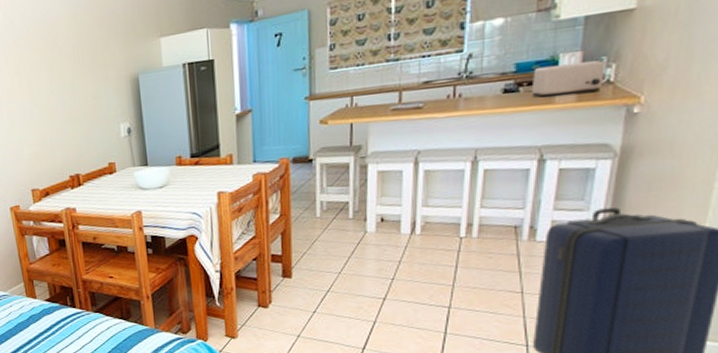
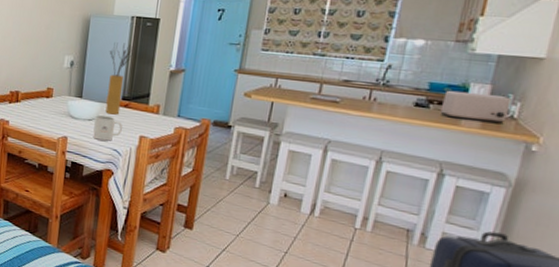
vase: none [166,93,195,177] -> present [105,42,137,115]
mug: none [166,178,198,207] -> present [93,115,123,141]

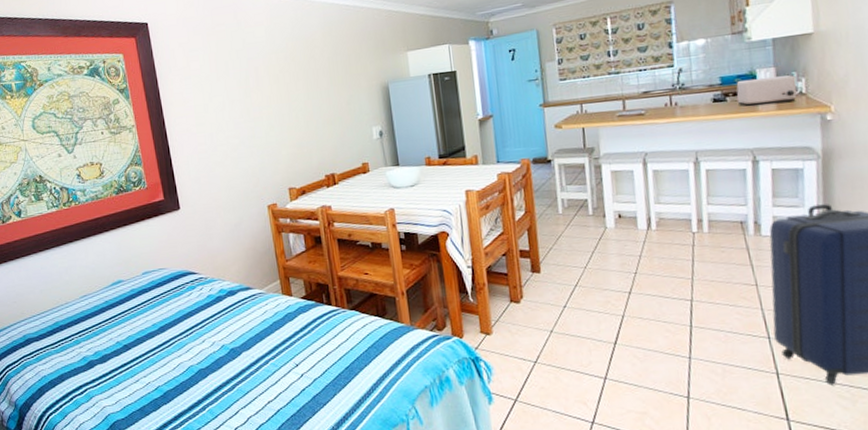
mug: present [93,115,123,141] -> none [417,178,448,204]
vase: present [105,42,137,115] -> none [414,100,441,176]

